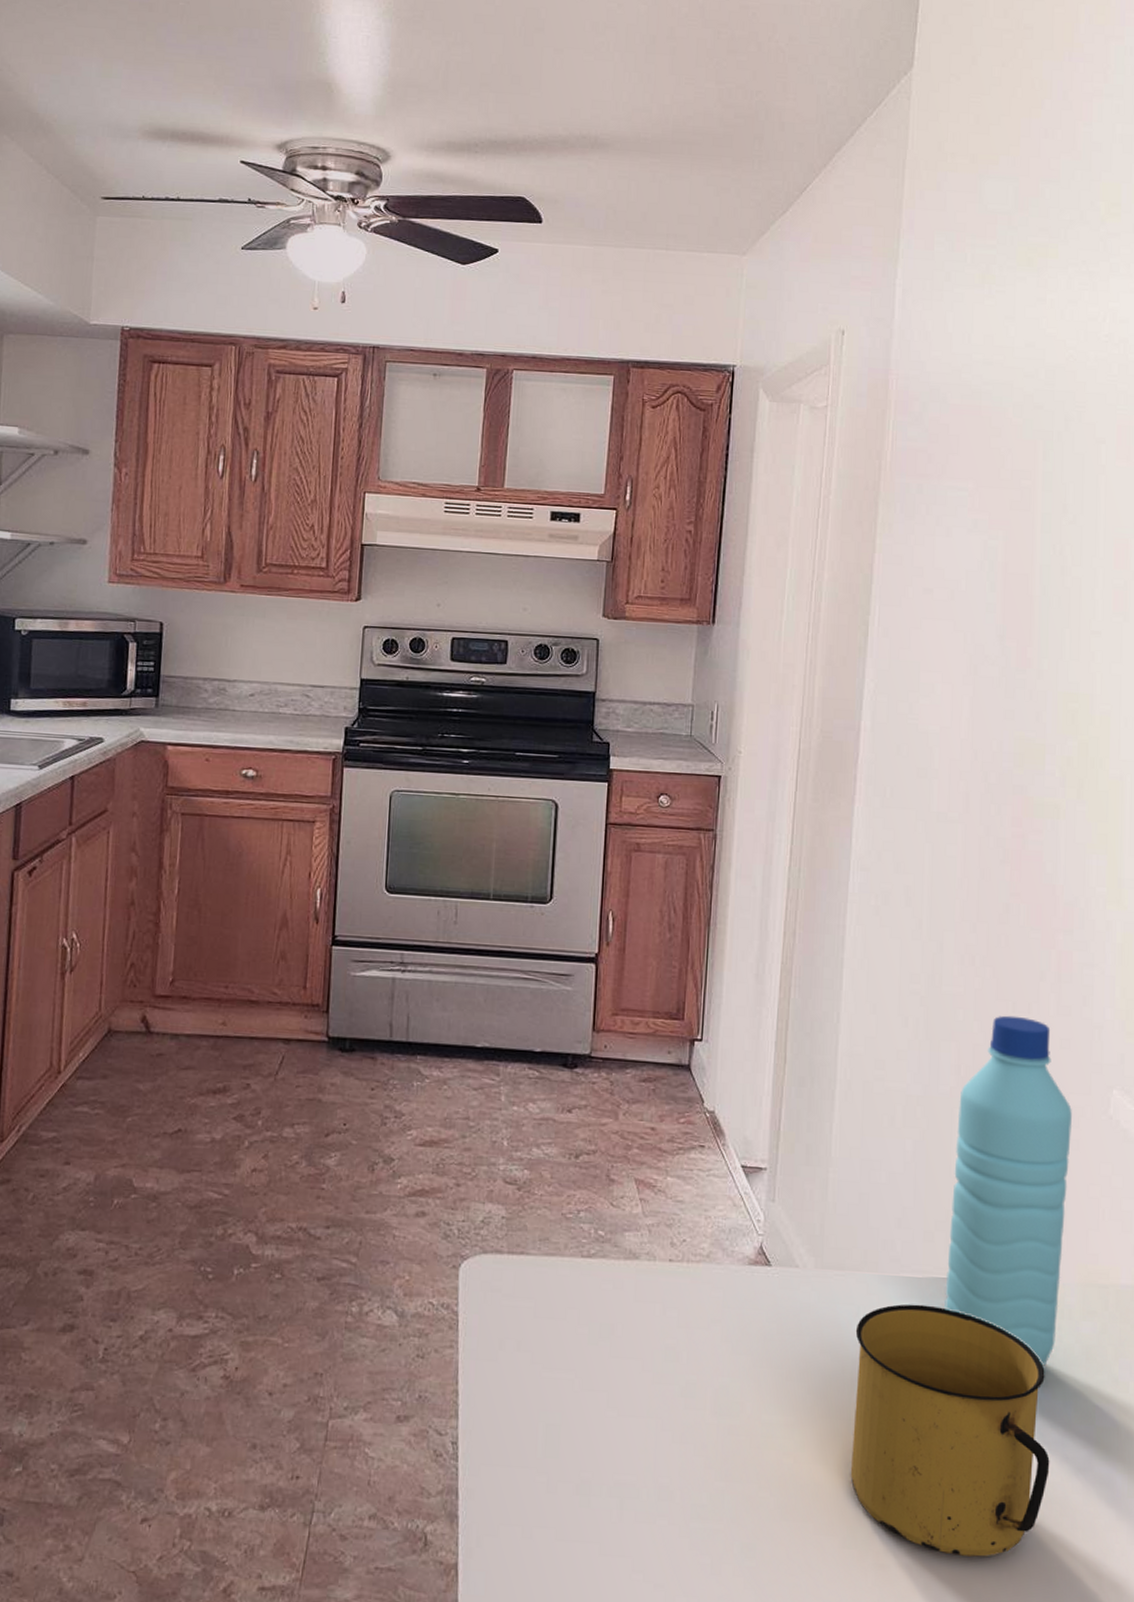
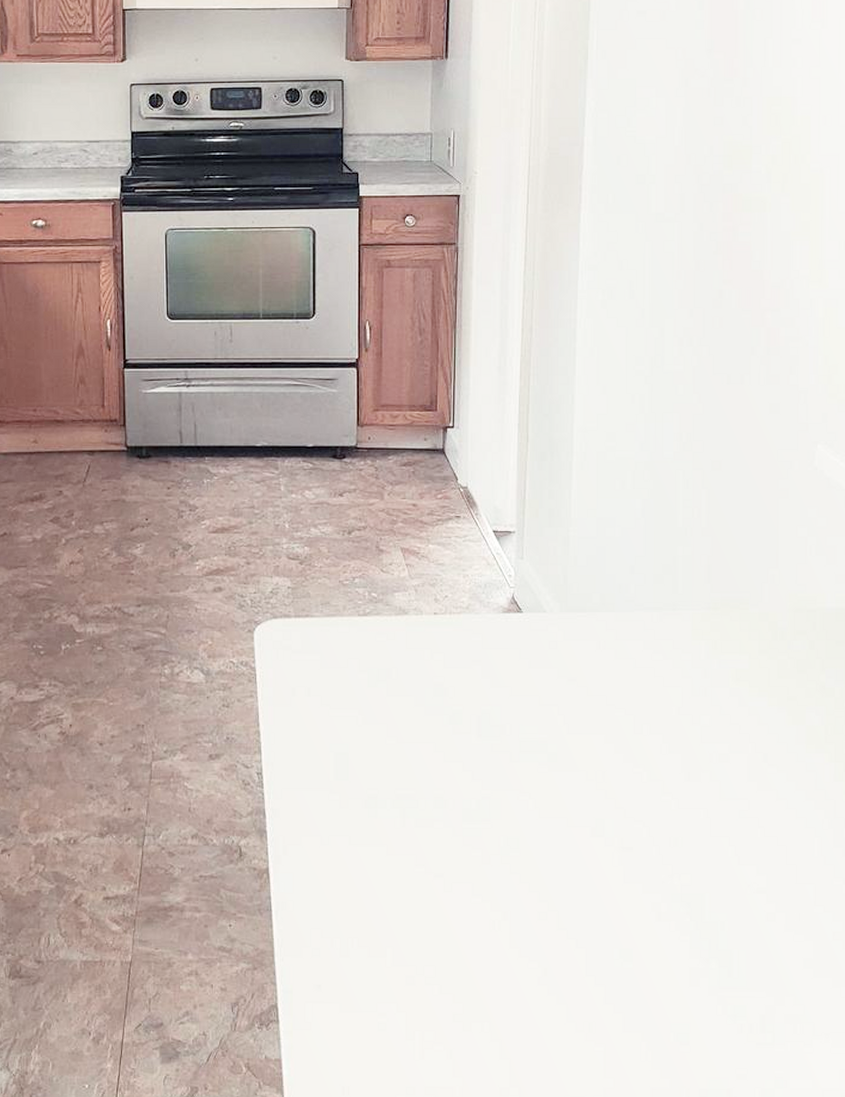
mug: present [850,1304,1050,1557] -> none [597,636,767,836]
water bottle: present [944,1015,1072,1366] -> none [673,387,781,679]

